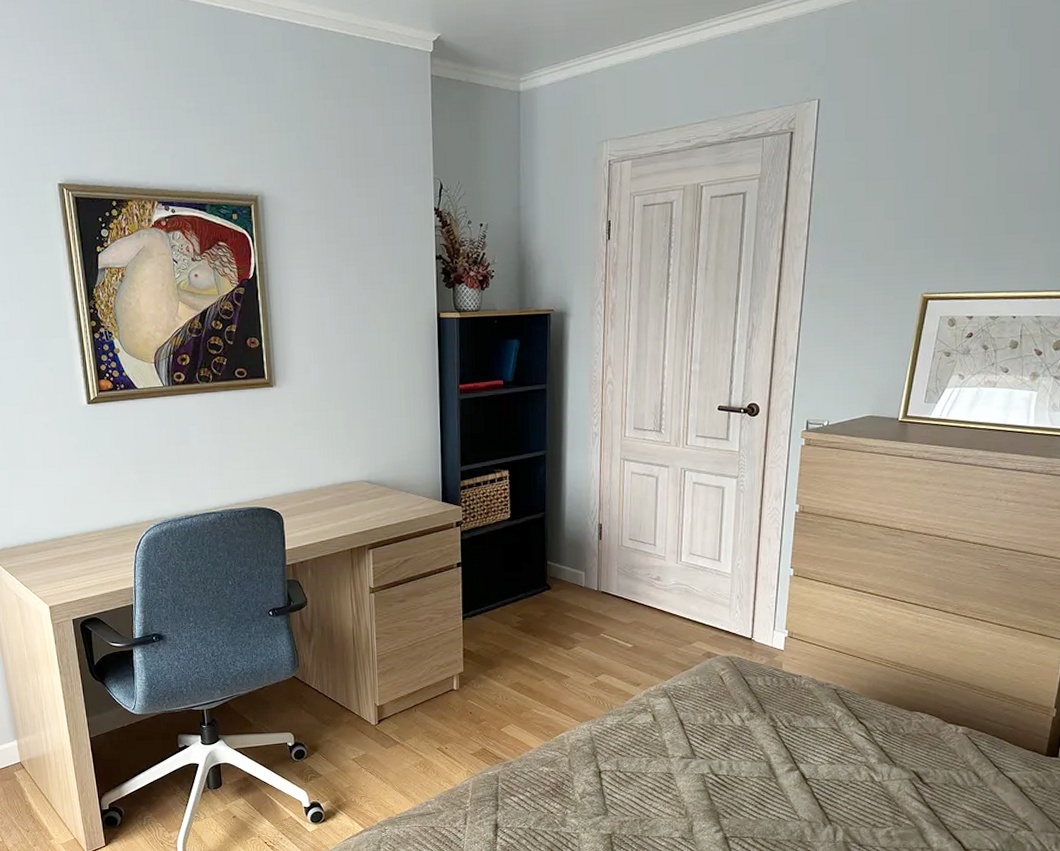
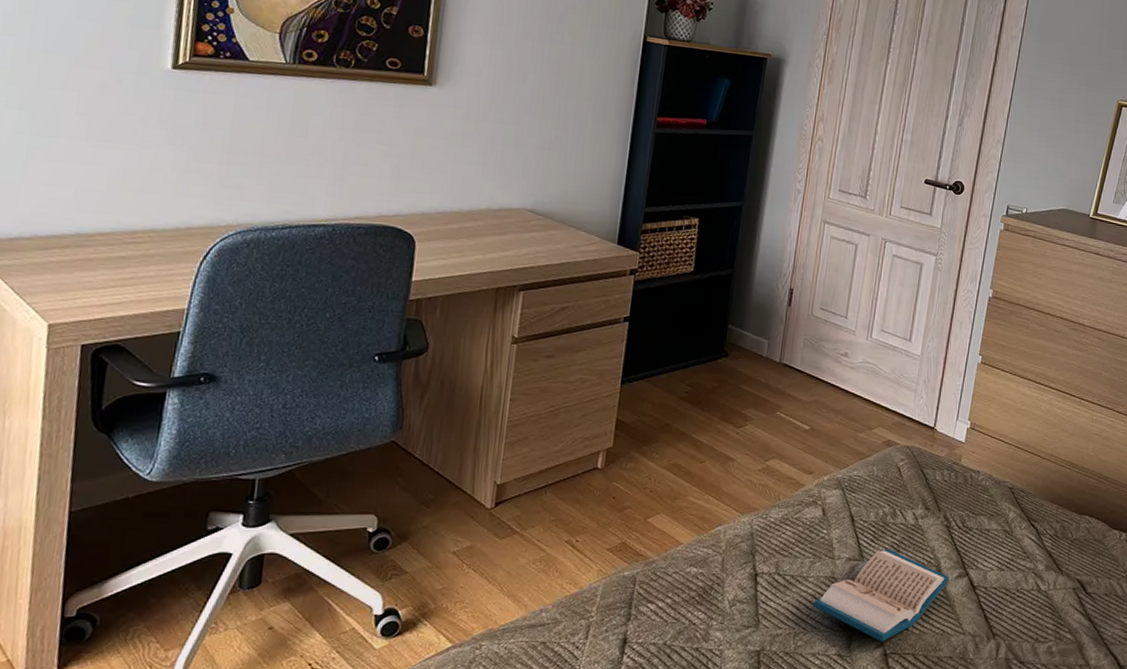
hardback book: none [654,747,781,827] -> present [814,548,950,642]

